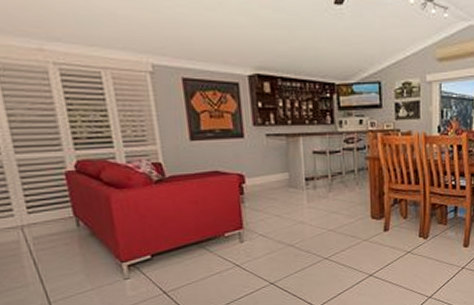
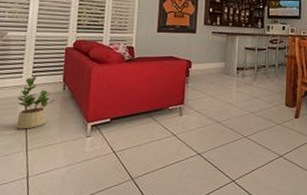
potted plant: none [16,212,70,280] -> present [16,76,56,129]

